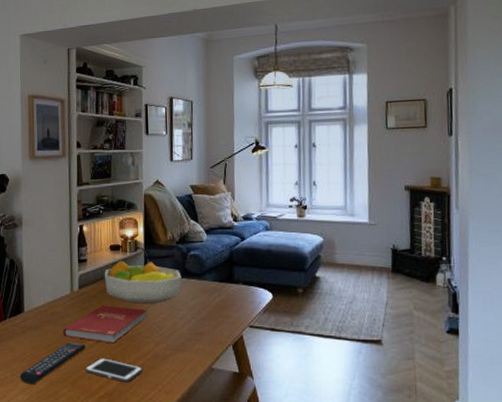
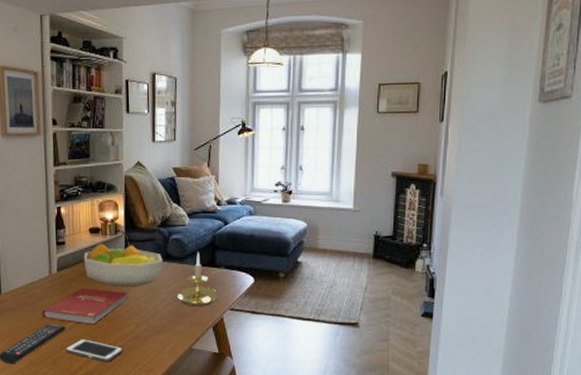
candle holder: none [196,268,237,324] -> present [178,252,218,307]

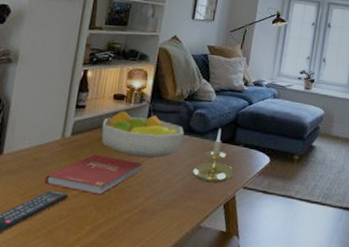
cell phone: present [64,339,123,362] -> none [62,209,127,237]

